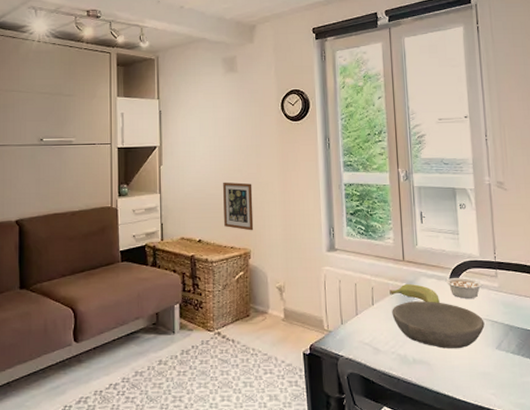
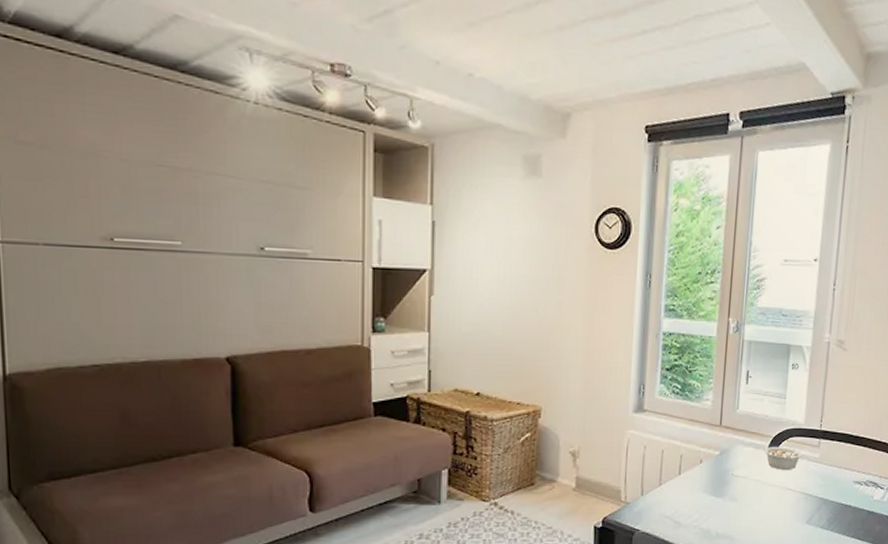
picture frame: present [223,182,254,231] -> none [510,321,550,384]
banana: present [390,283,440,303] -> none [700,451,754,474]
bowl: present [392,301,485,349] -> none [700,471,798,523]

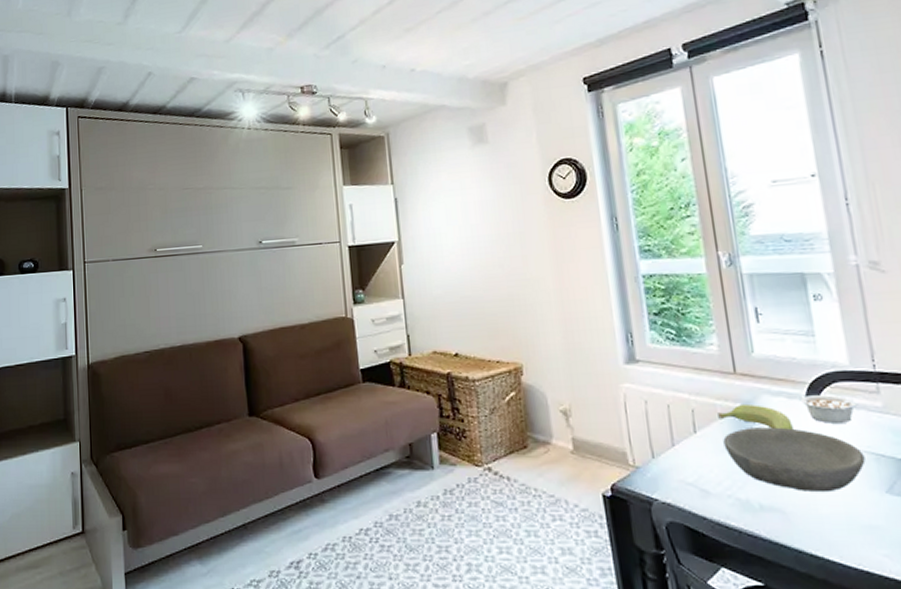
banana: none [700,451,754,474] -> present [718,403,793,430]
bowl: none [700,471,798,523] -> present [723,427,866,493]

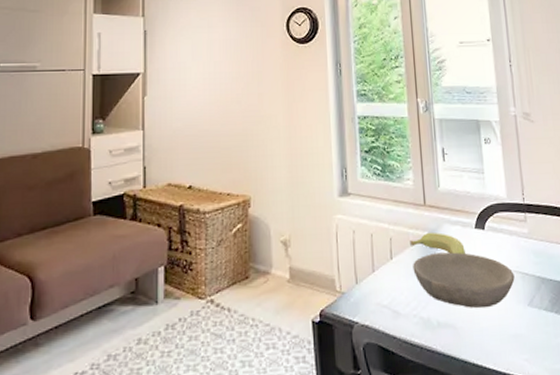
legume: present [801,395,862,423] -> none [472,223,515,248]

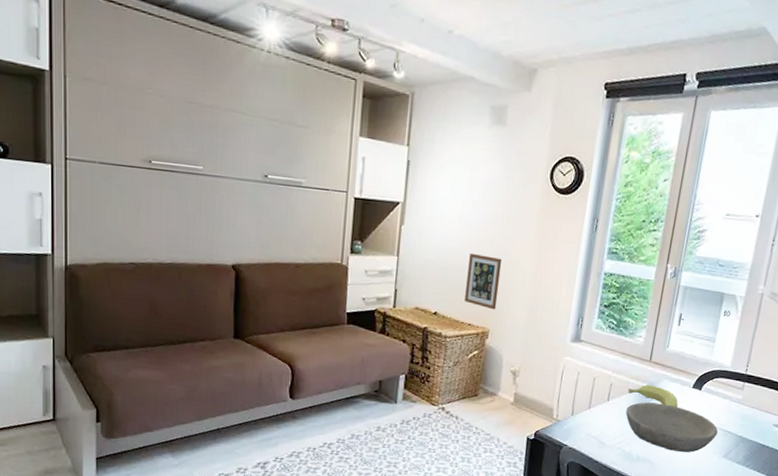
picture frame: none [219,115,254,174] -> present [464,252,502,310]

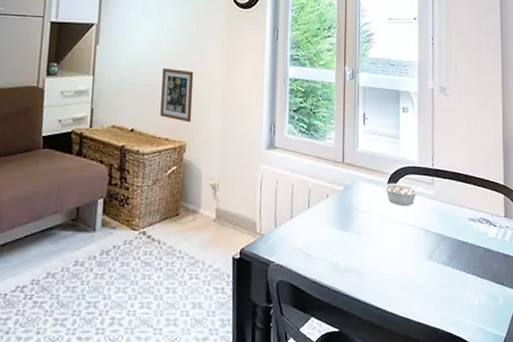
bowl: present [625,402,718,453] -> none [327,206,418,258]
banana: present [628,384,678,407] -> none [327,187,376,209]
legume: none [689,384,731,407] -> present [384,184,423,206]

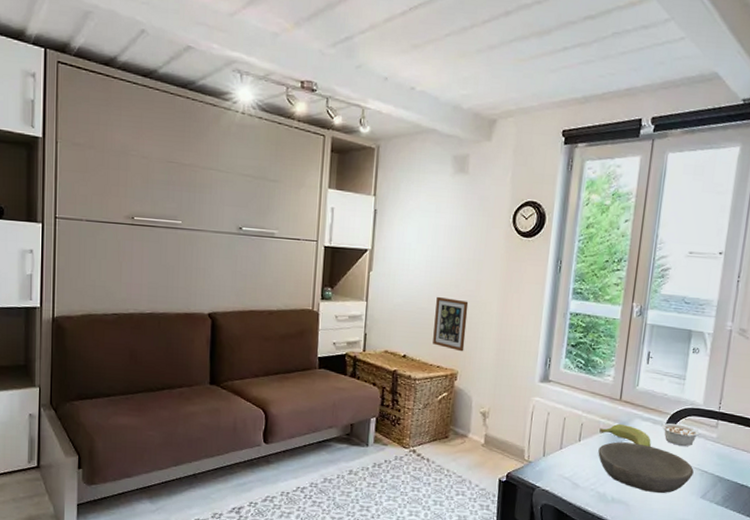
banana: none [327,187,376,209] -> present [599,423,651,447]
bowl: none [327,206,418,258] -> present [598,442,694,494]

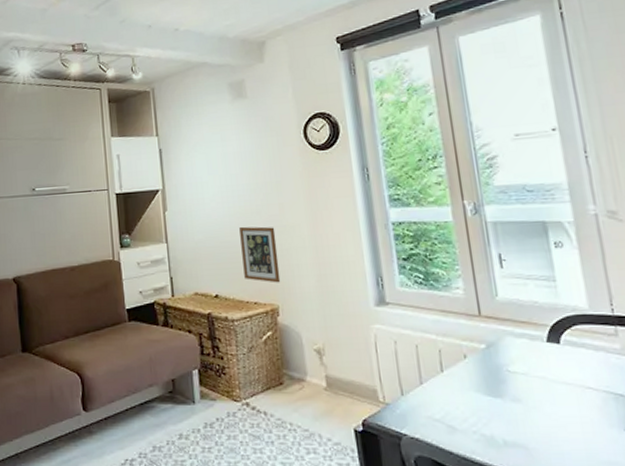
bowl: present [598,442,694,494] -> none [469,367,605,430]
banana: present [599,423,651,447] -> none [463,344,536,370]
legume: present [662,423,705,446] -> none [543,337,601,364]

